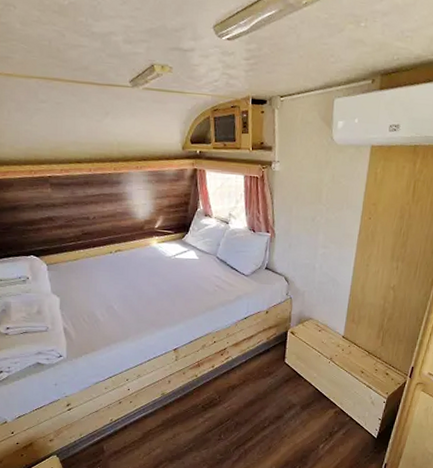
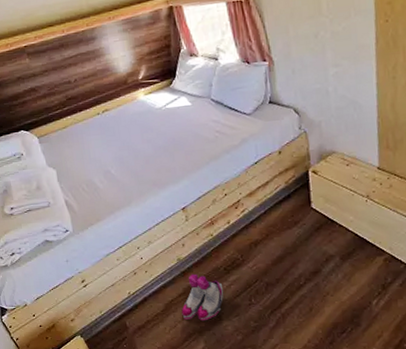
boots: none [157,408,199,451] -> present [181,273,224,321]

